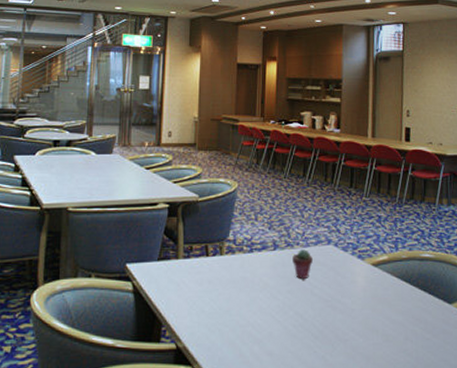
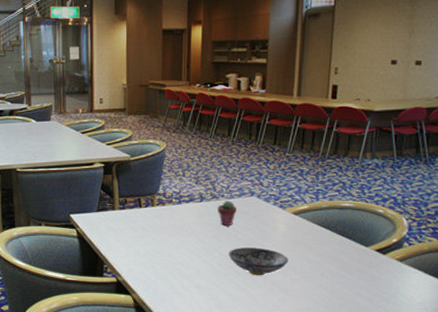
bowl: none [304,305,369,340] -> present [229,247,288,276]

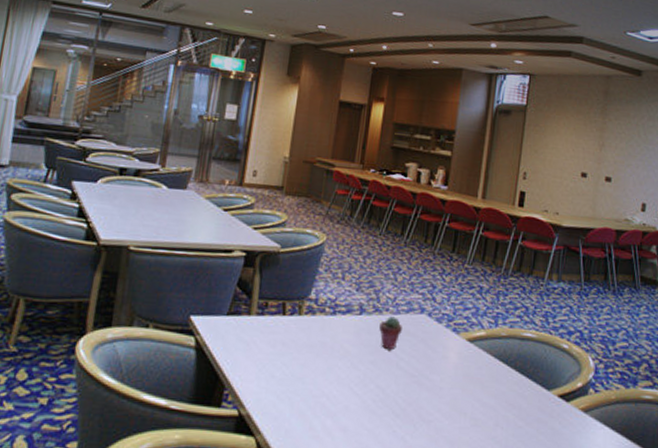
bowl: present [229,247,288,276] -> none [387,379,458,421]

